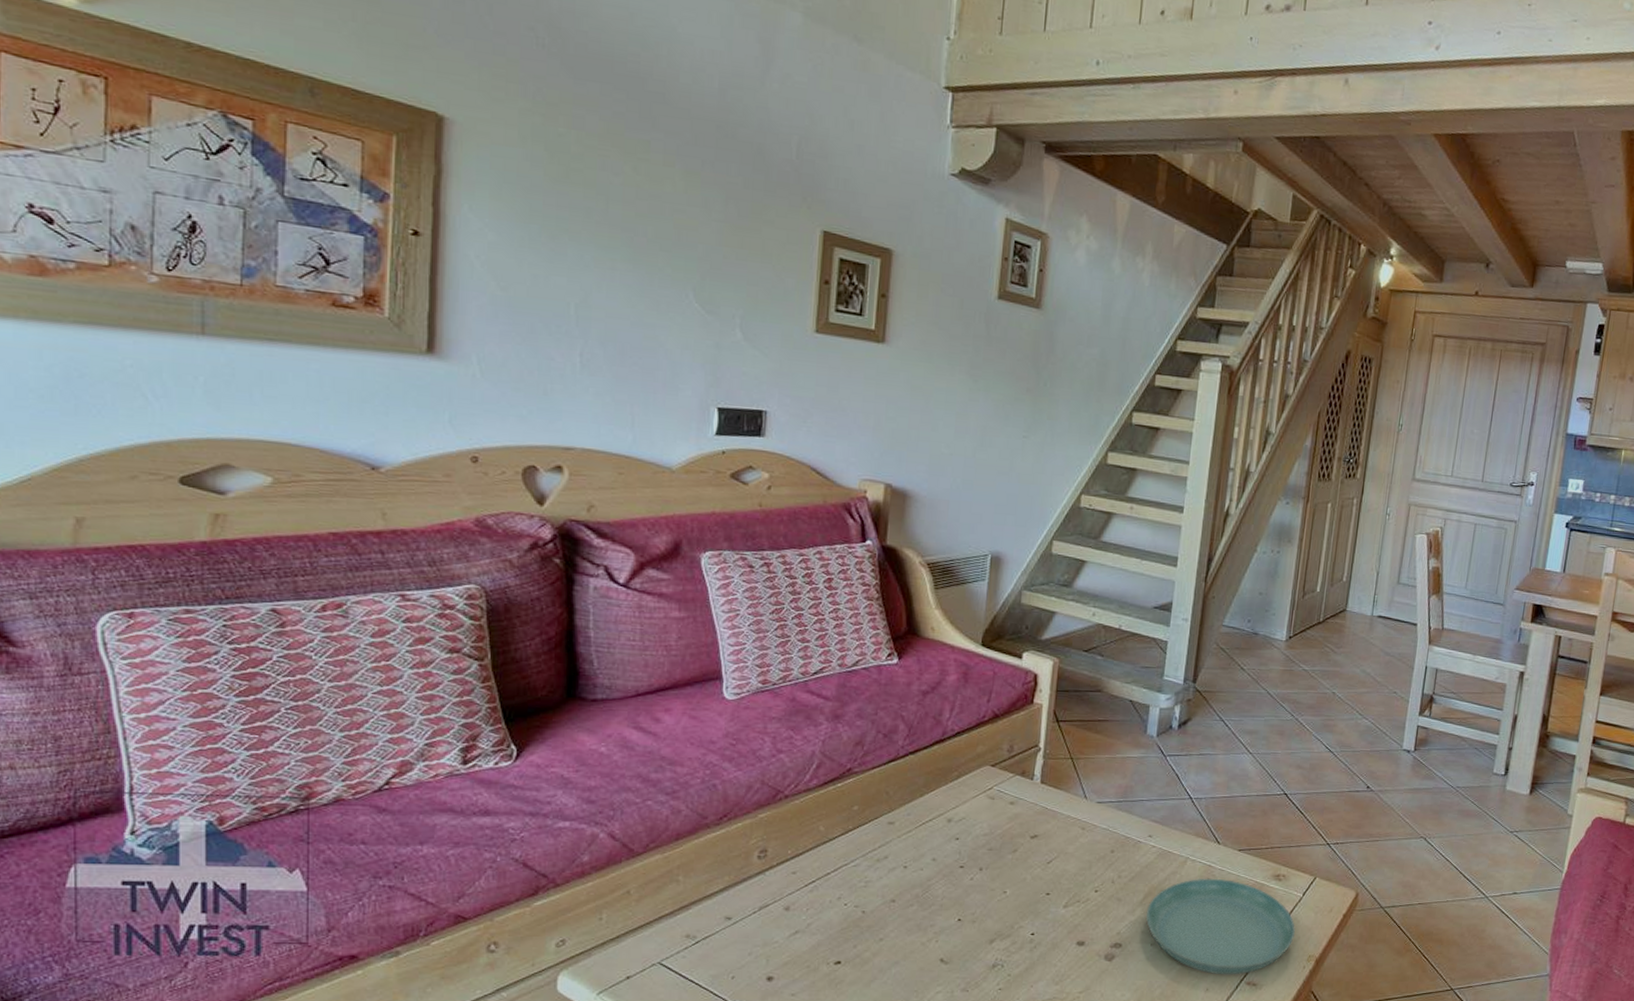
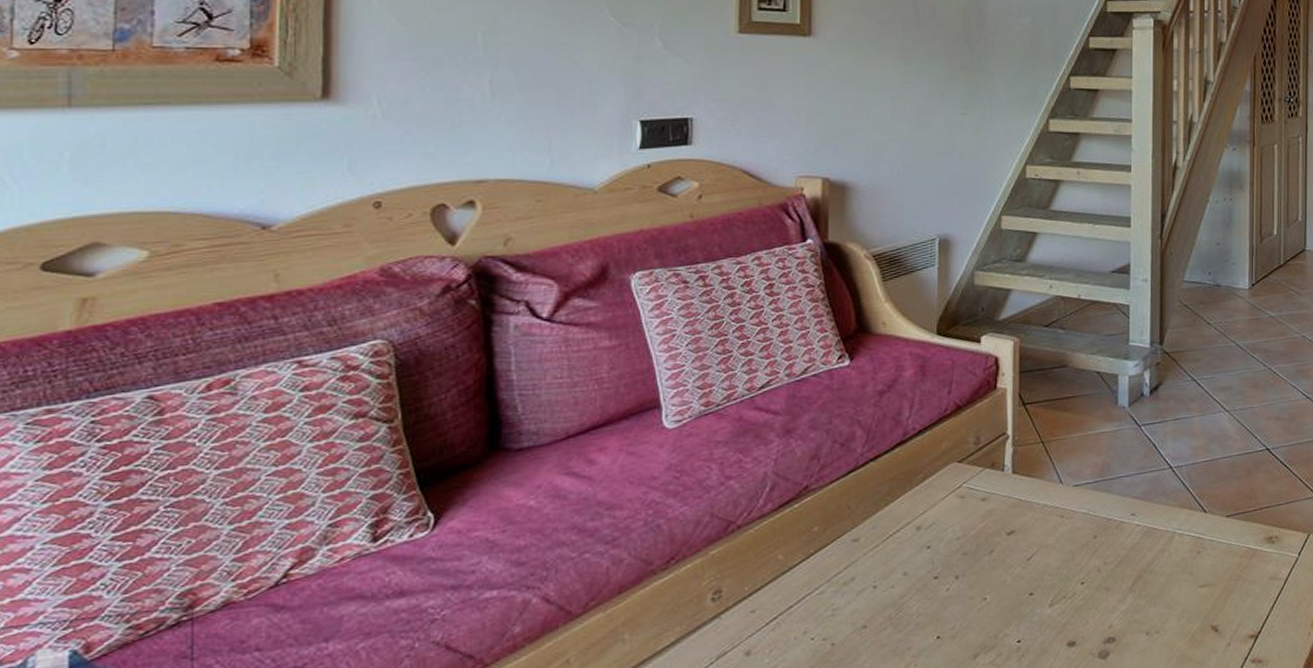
saucer: present [1145,878,1295,975] -> none [1137,550,1295,657]

